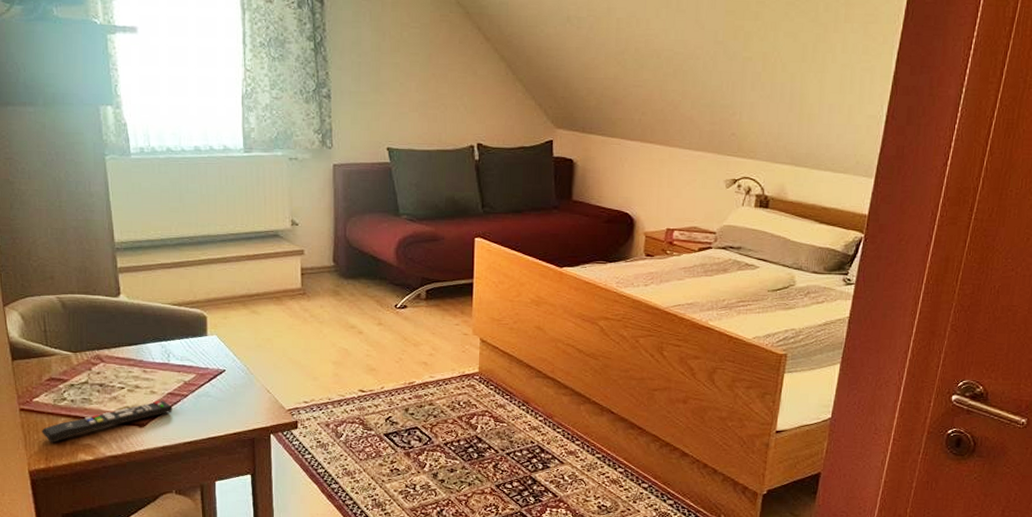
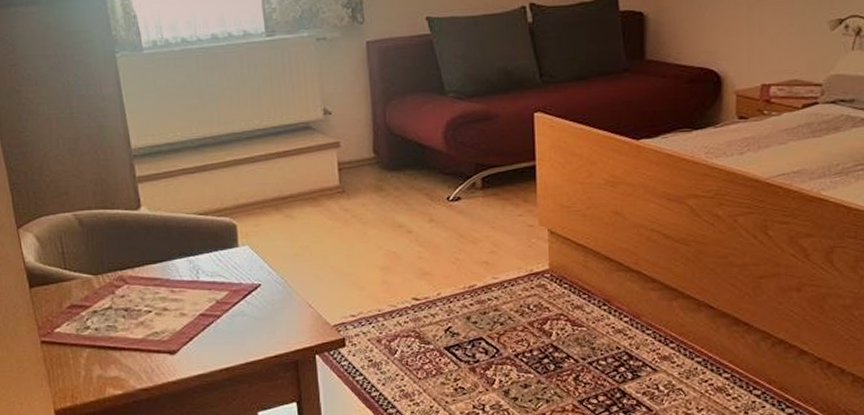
remote control: present [41,400,173,443] -> none [65,323,206,378]

